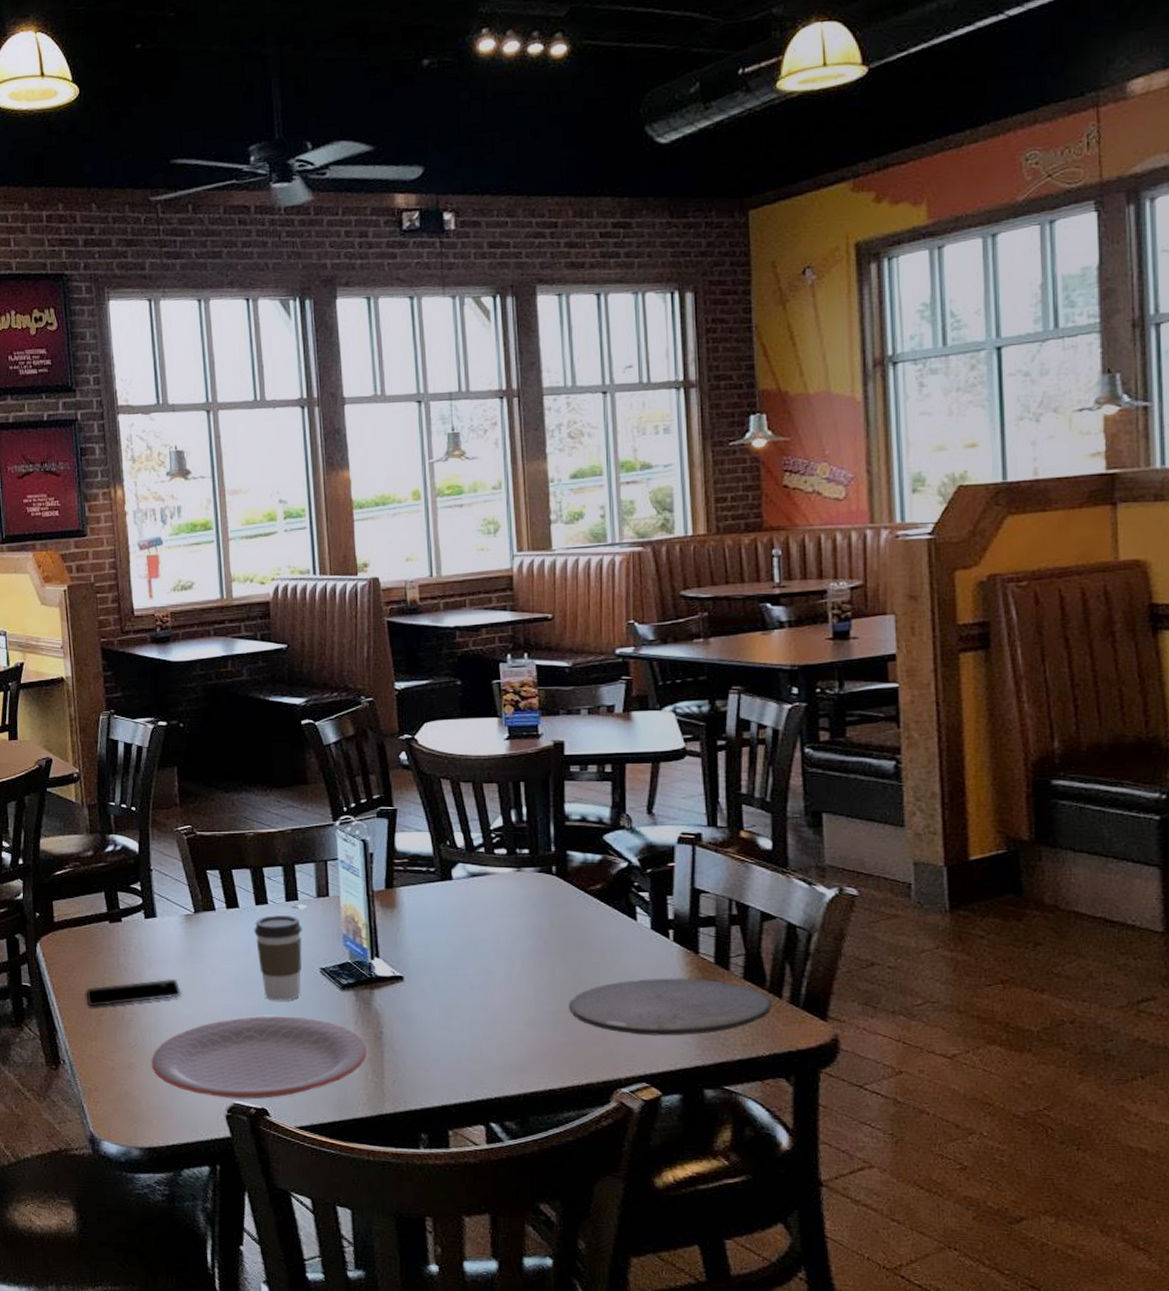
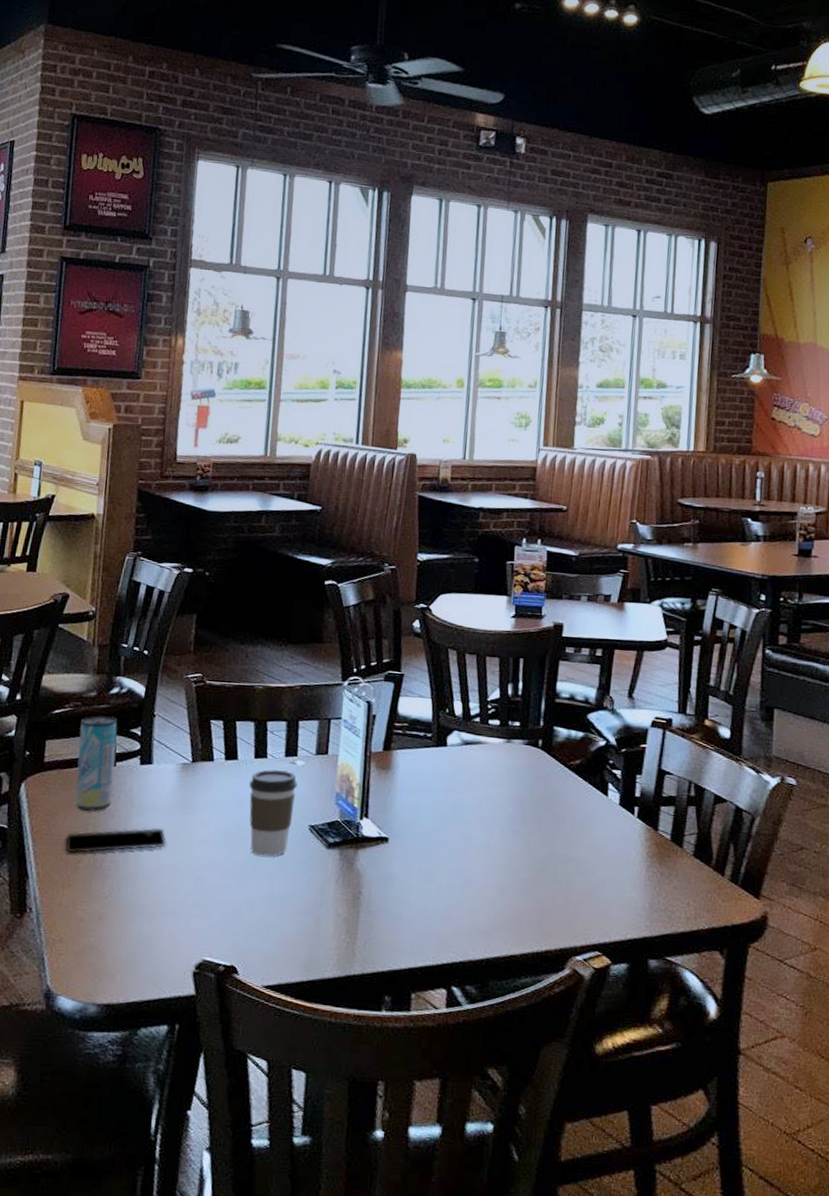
beverage can: none [82,873,124,966] -> present [75,715,117,811]
plate: present [151,1016,367,1100] -> none [124,871,344,957]
plate: present [569,978,772,1036] -> none [538,852,715,908]

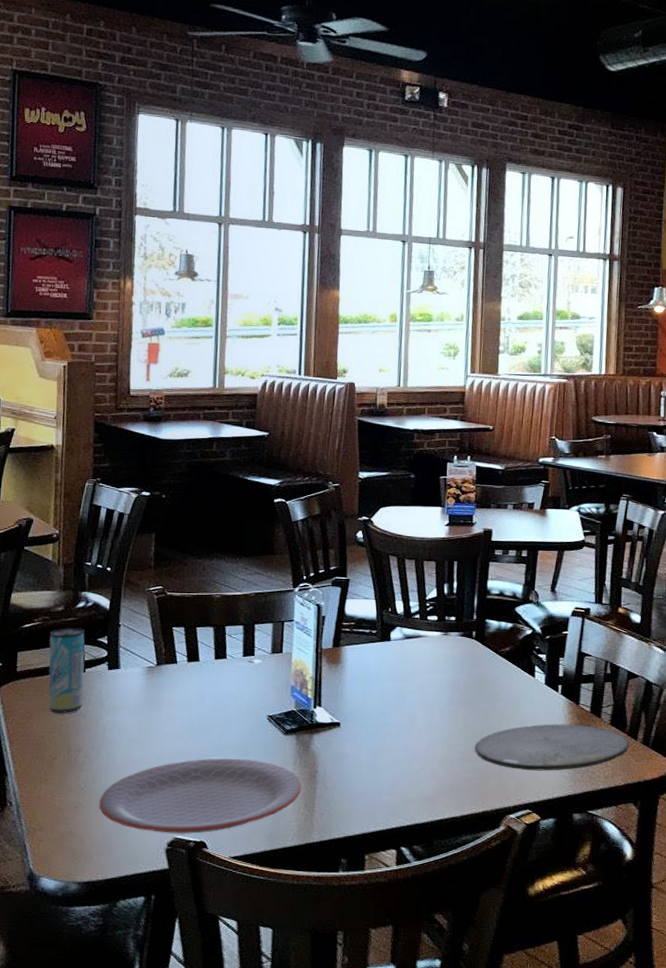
smartphone: present [66,827,166,854] -> none [41,725,136,752]
plate: none [124,871,344,957] -> present [99,758,301,834]
coffee cup: present [249,769,298,857] -> none [211,668,255,745]
plate: none [538,852,715,908] -> present [475,724,629,771]

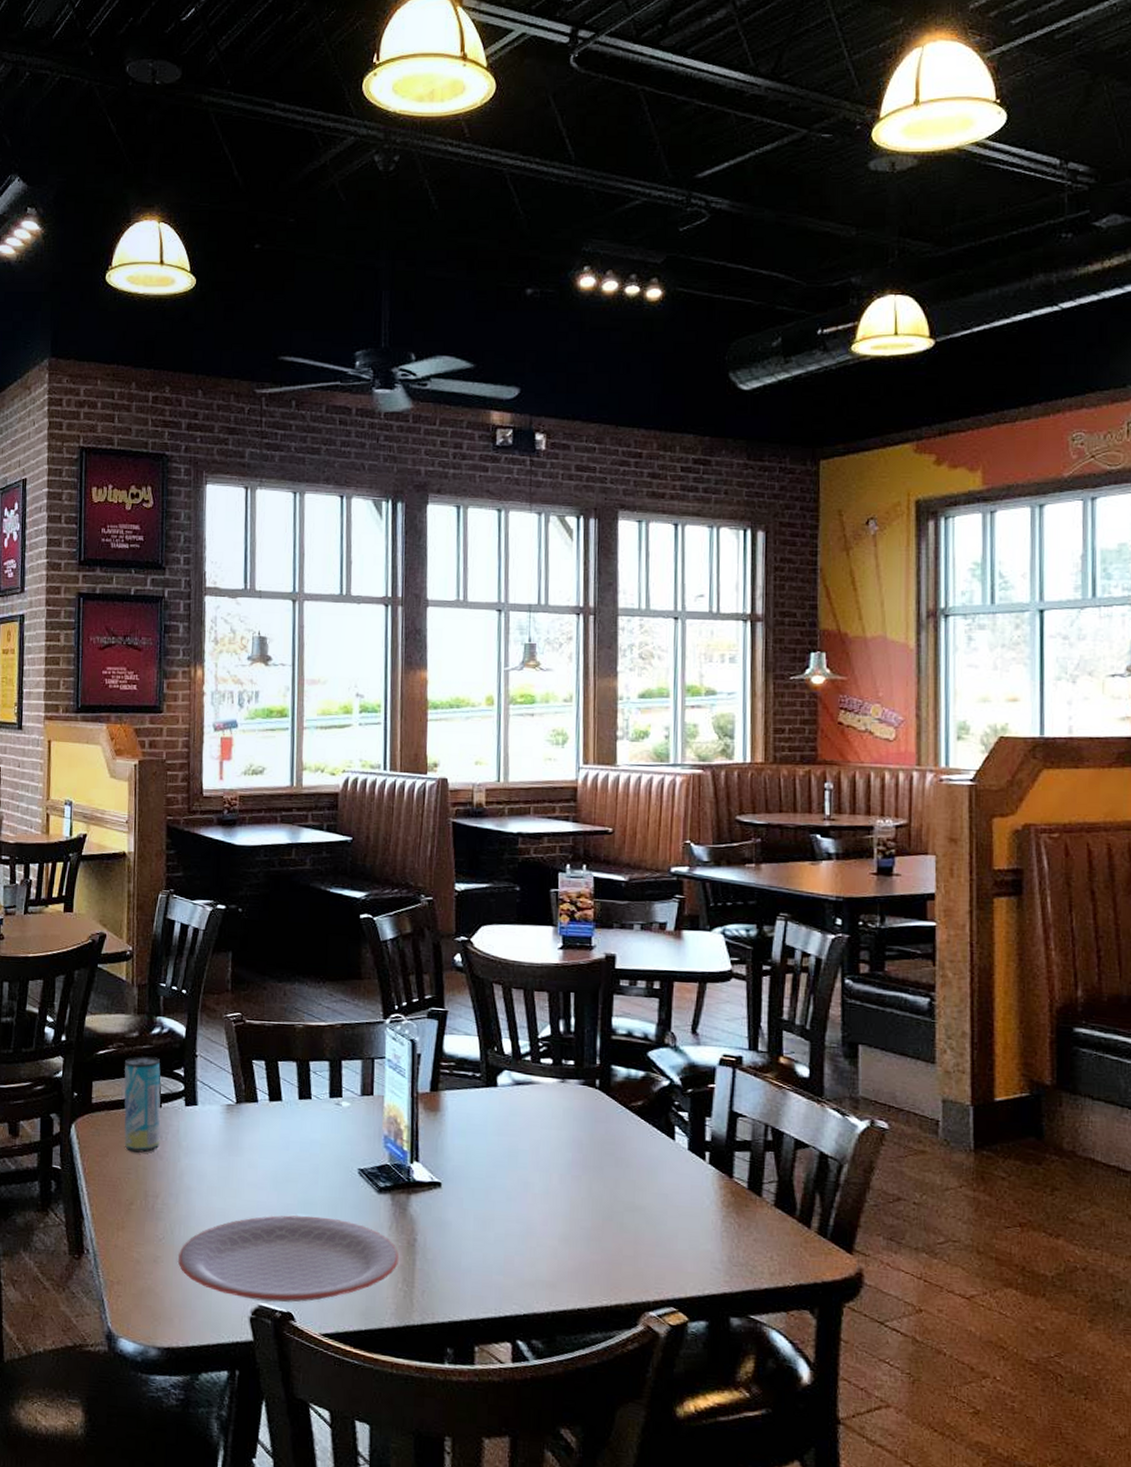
plate: present [475,724,629,771] -> none [603,1200,801,1261]

